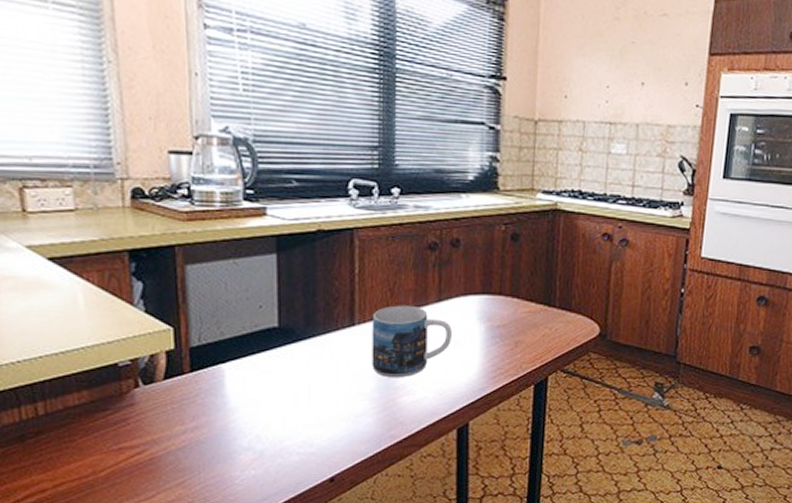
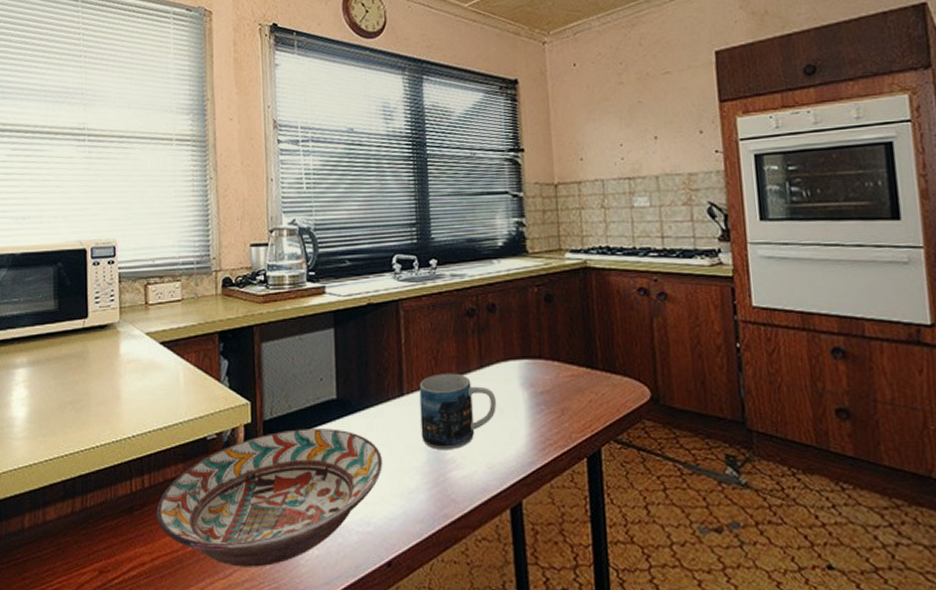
decorative bowl: none [56,356,328,489] -> present [156,429,382,567]

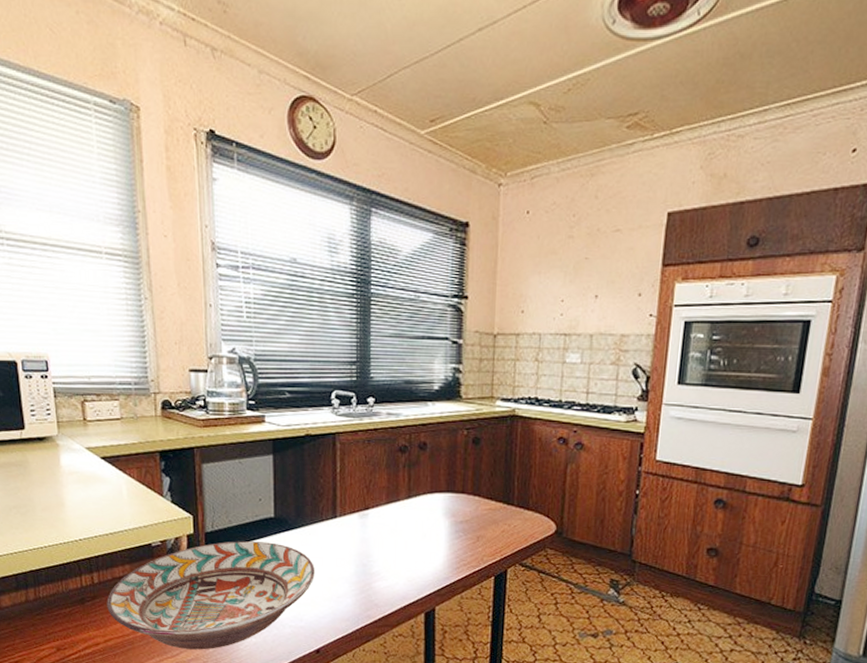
mug: present [419,373,496,450] -> none [351,500,420,565]

